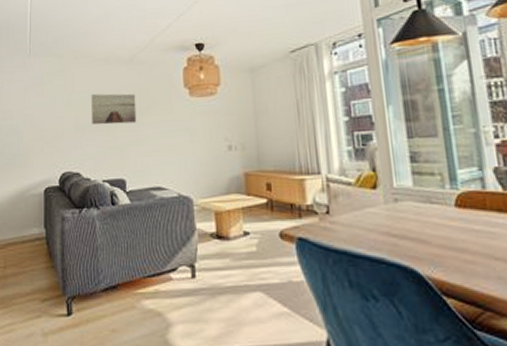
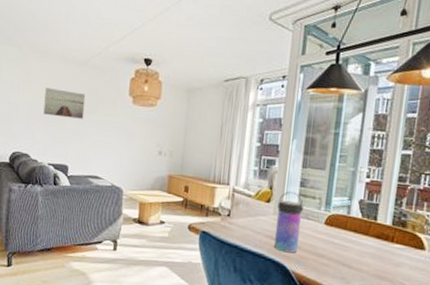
water bottle: none [387,171,429,252] -> present [273,191,303,253]

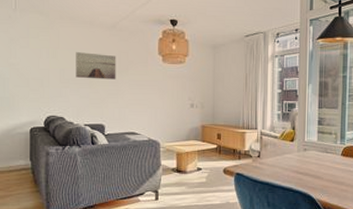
water bottle: present [273,191,303,253] -> none [300,130,322,184]

